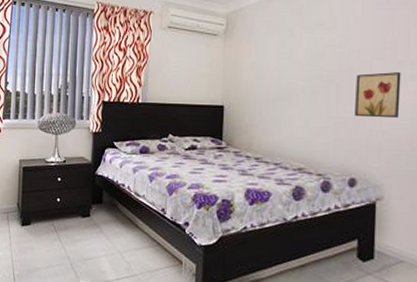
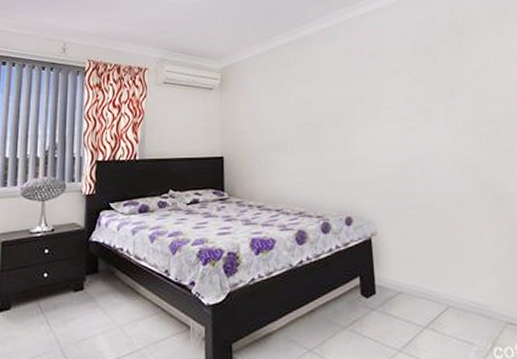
wall art: present [355,72,401,119] -> none [342,116,382,159]

